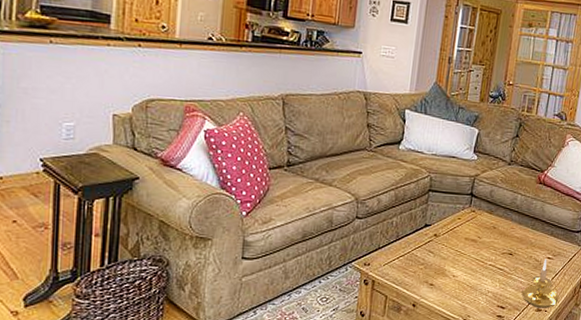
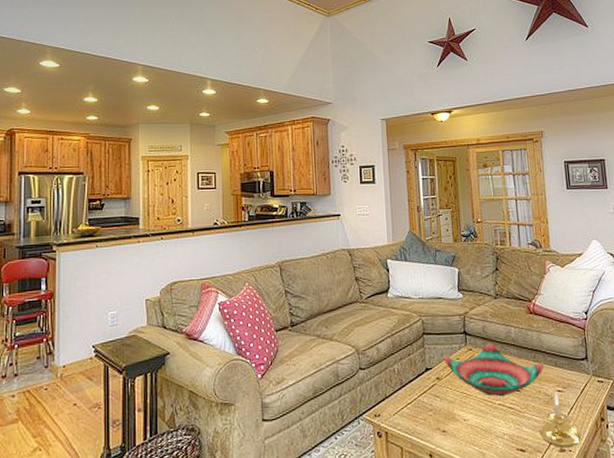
decorative bowl: none [444,207,541,258] -> present [443,343,544,397]

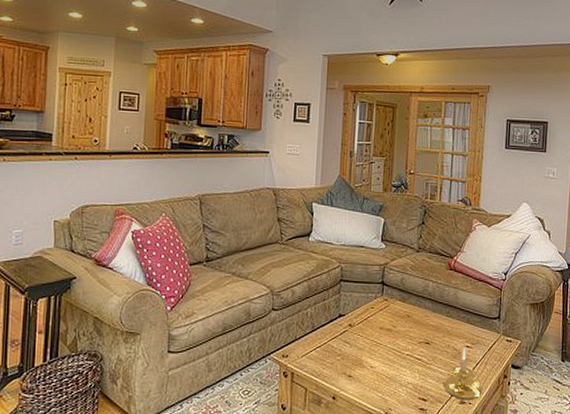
decorative bowl: present [443,343,544,397] -> none [357,295,457,348]

